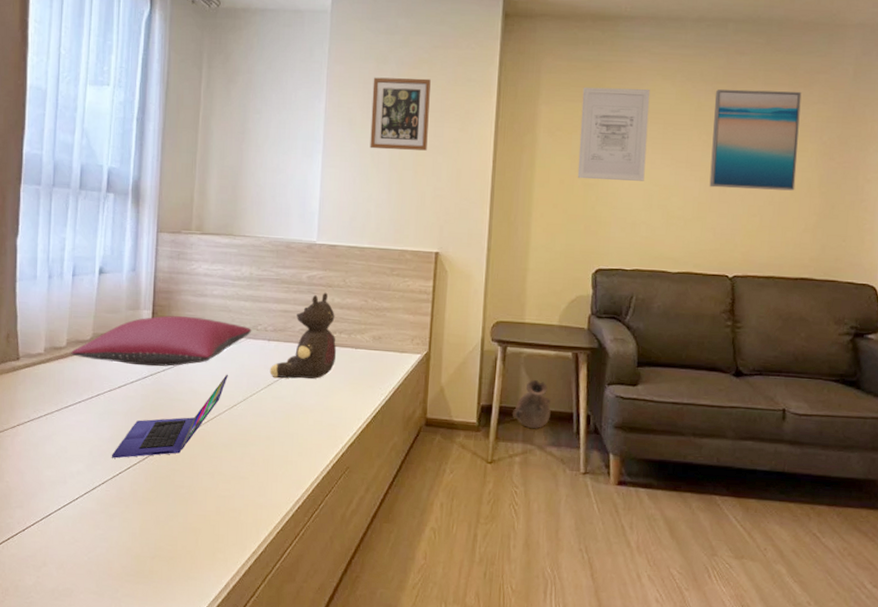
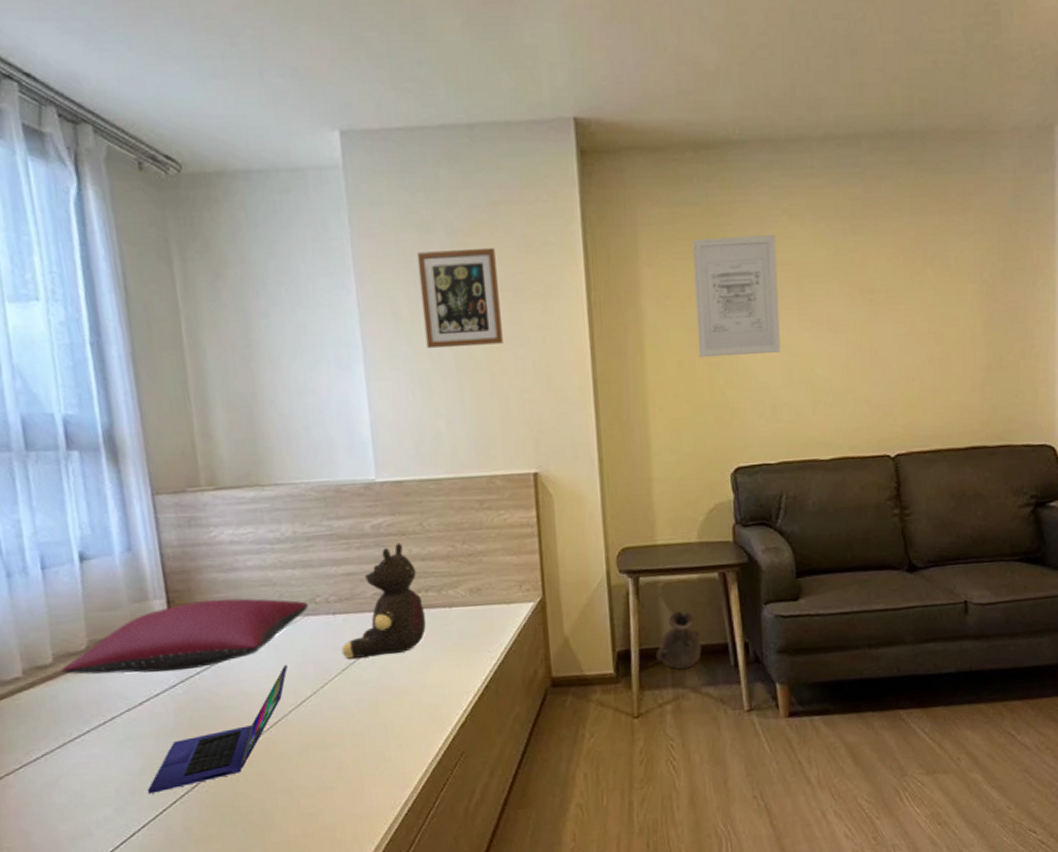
wall art: present [709,89,802,191] -> none [854,220,957,351]

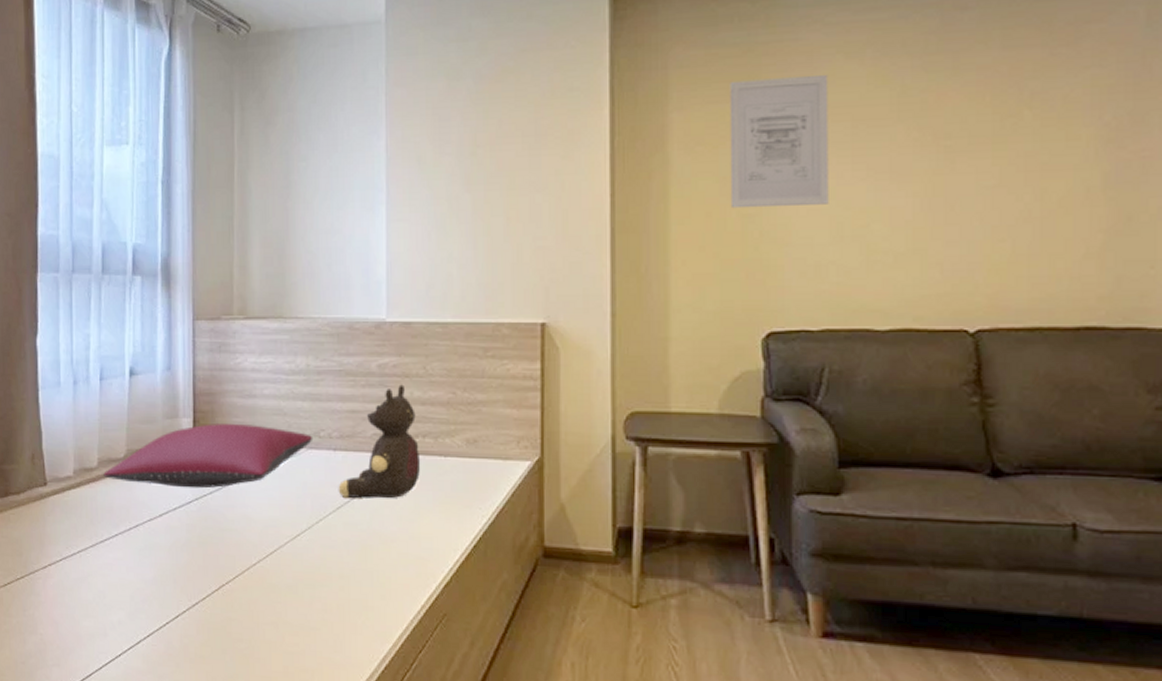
laptop computer: present [147,664,288,794] -> none [156,495,288,605]
picture frame: present [416,247,503,349] -> none [444,93,521,193]
ceramic jug: present [655,612,702,669] -> none [661,491,716,558]

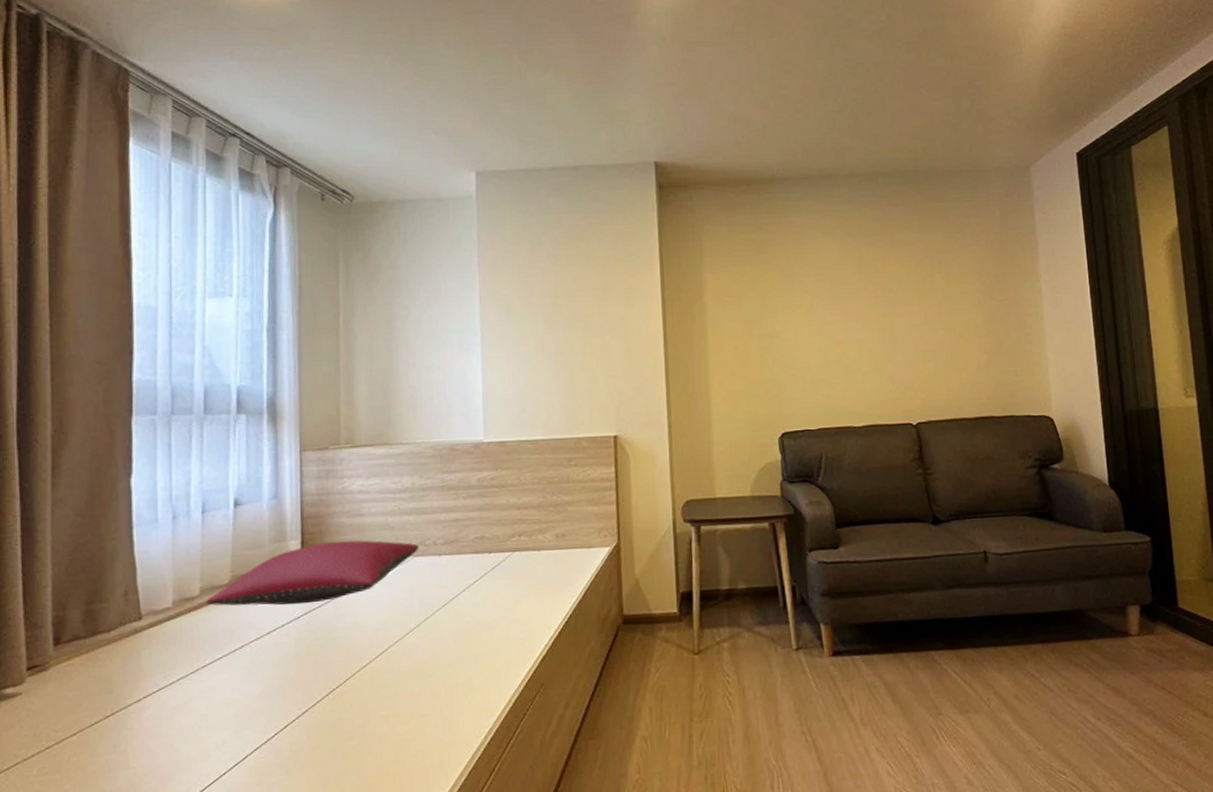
teddy bear: present [338,384,421,499] -> none [443,493,518,595]
wall art: present [729,74,829,209] -> none [746,247,818,343]

